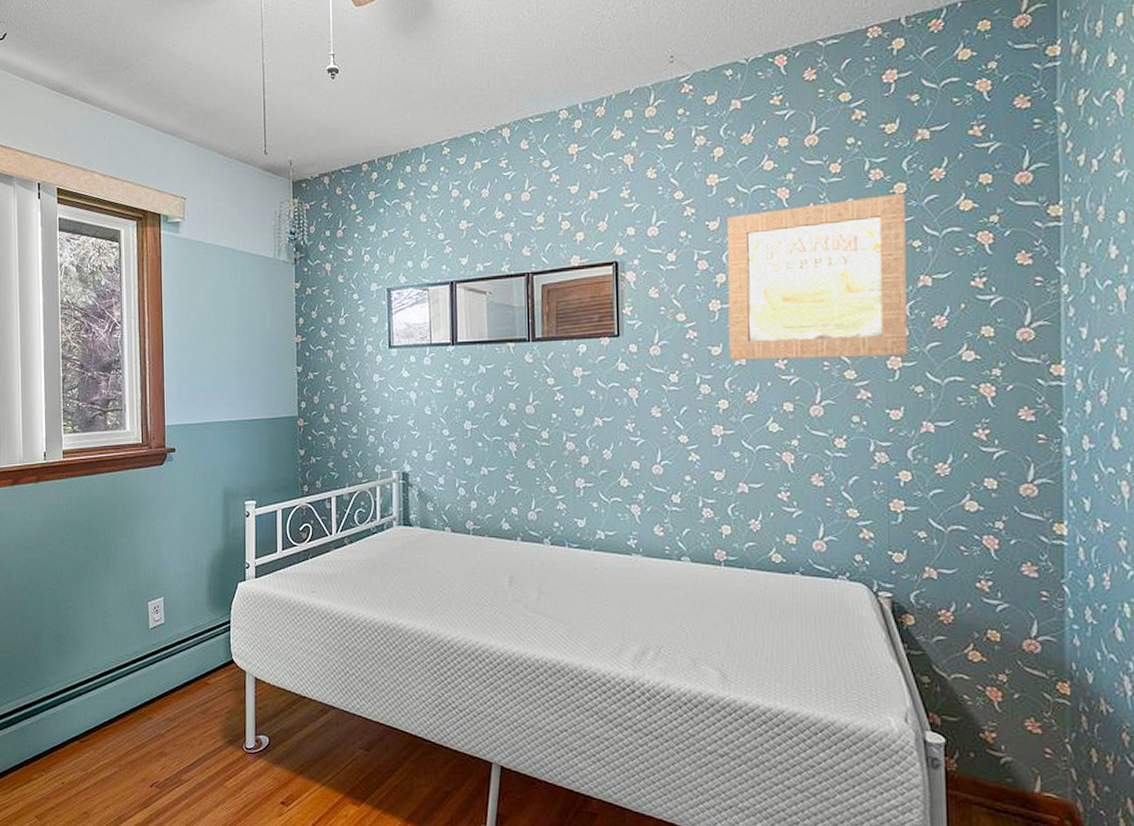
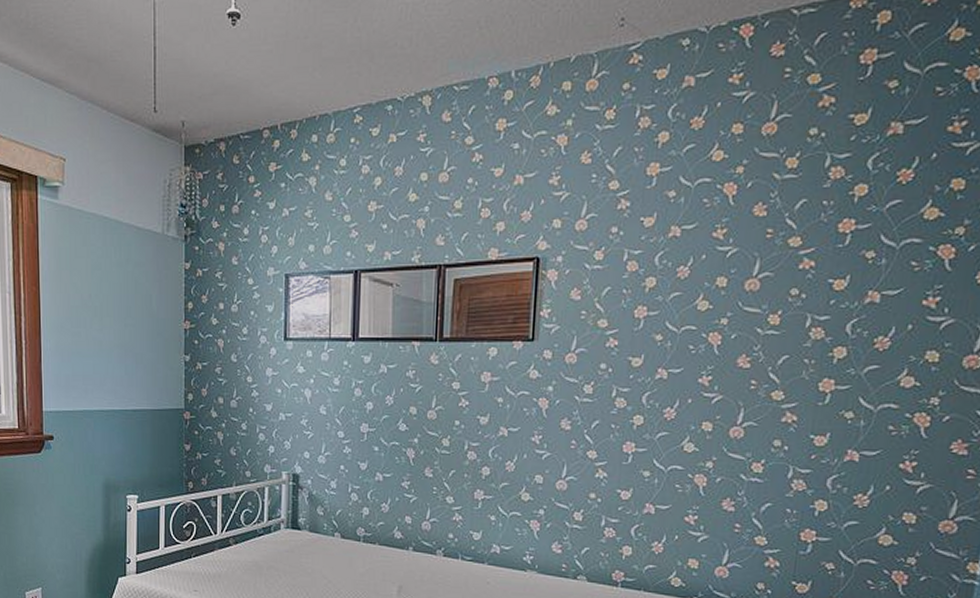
wall art: present [726,192,908,361] -> none [649,195,867,378]

